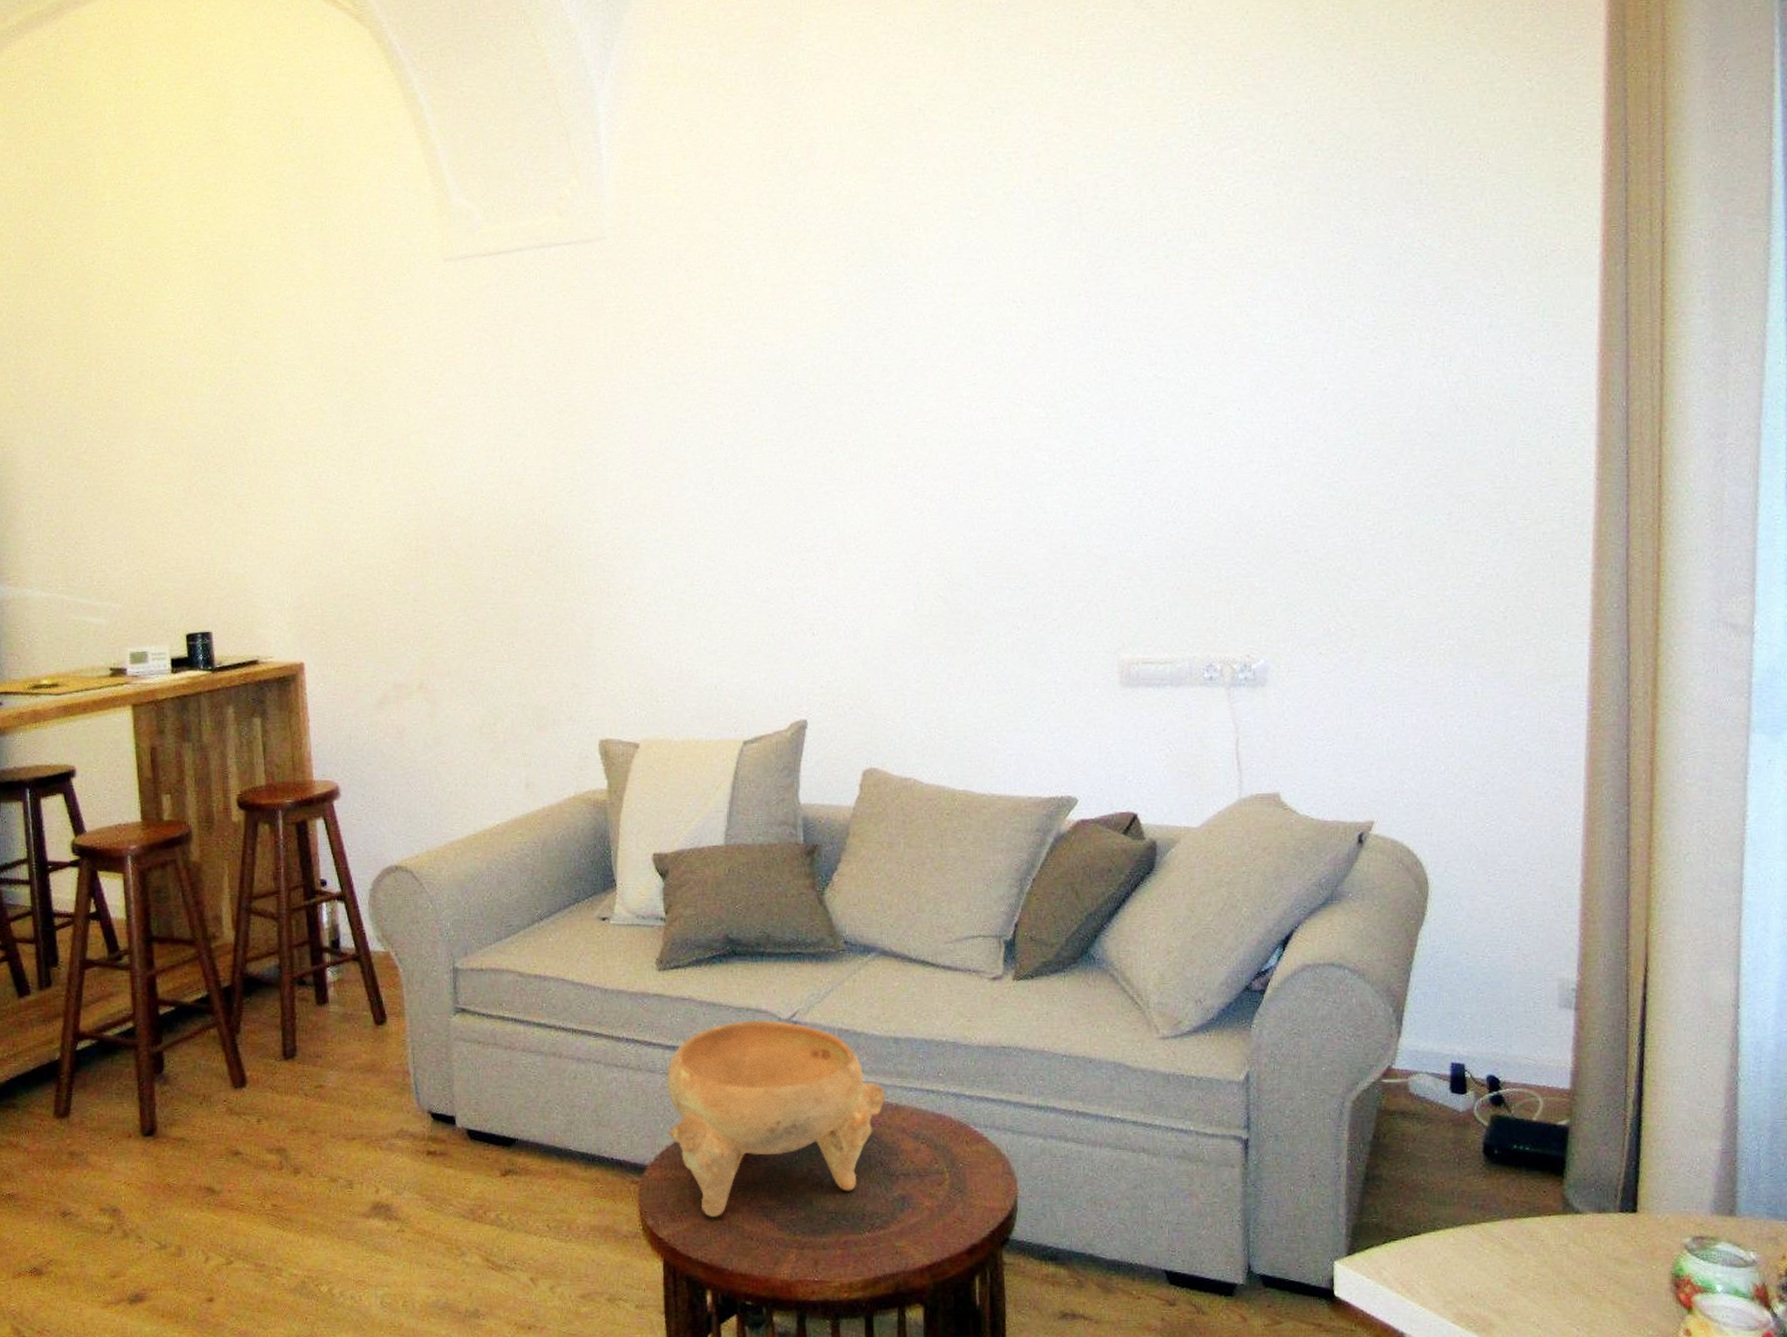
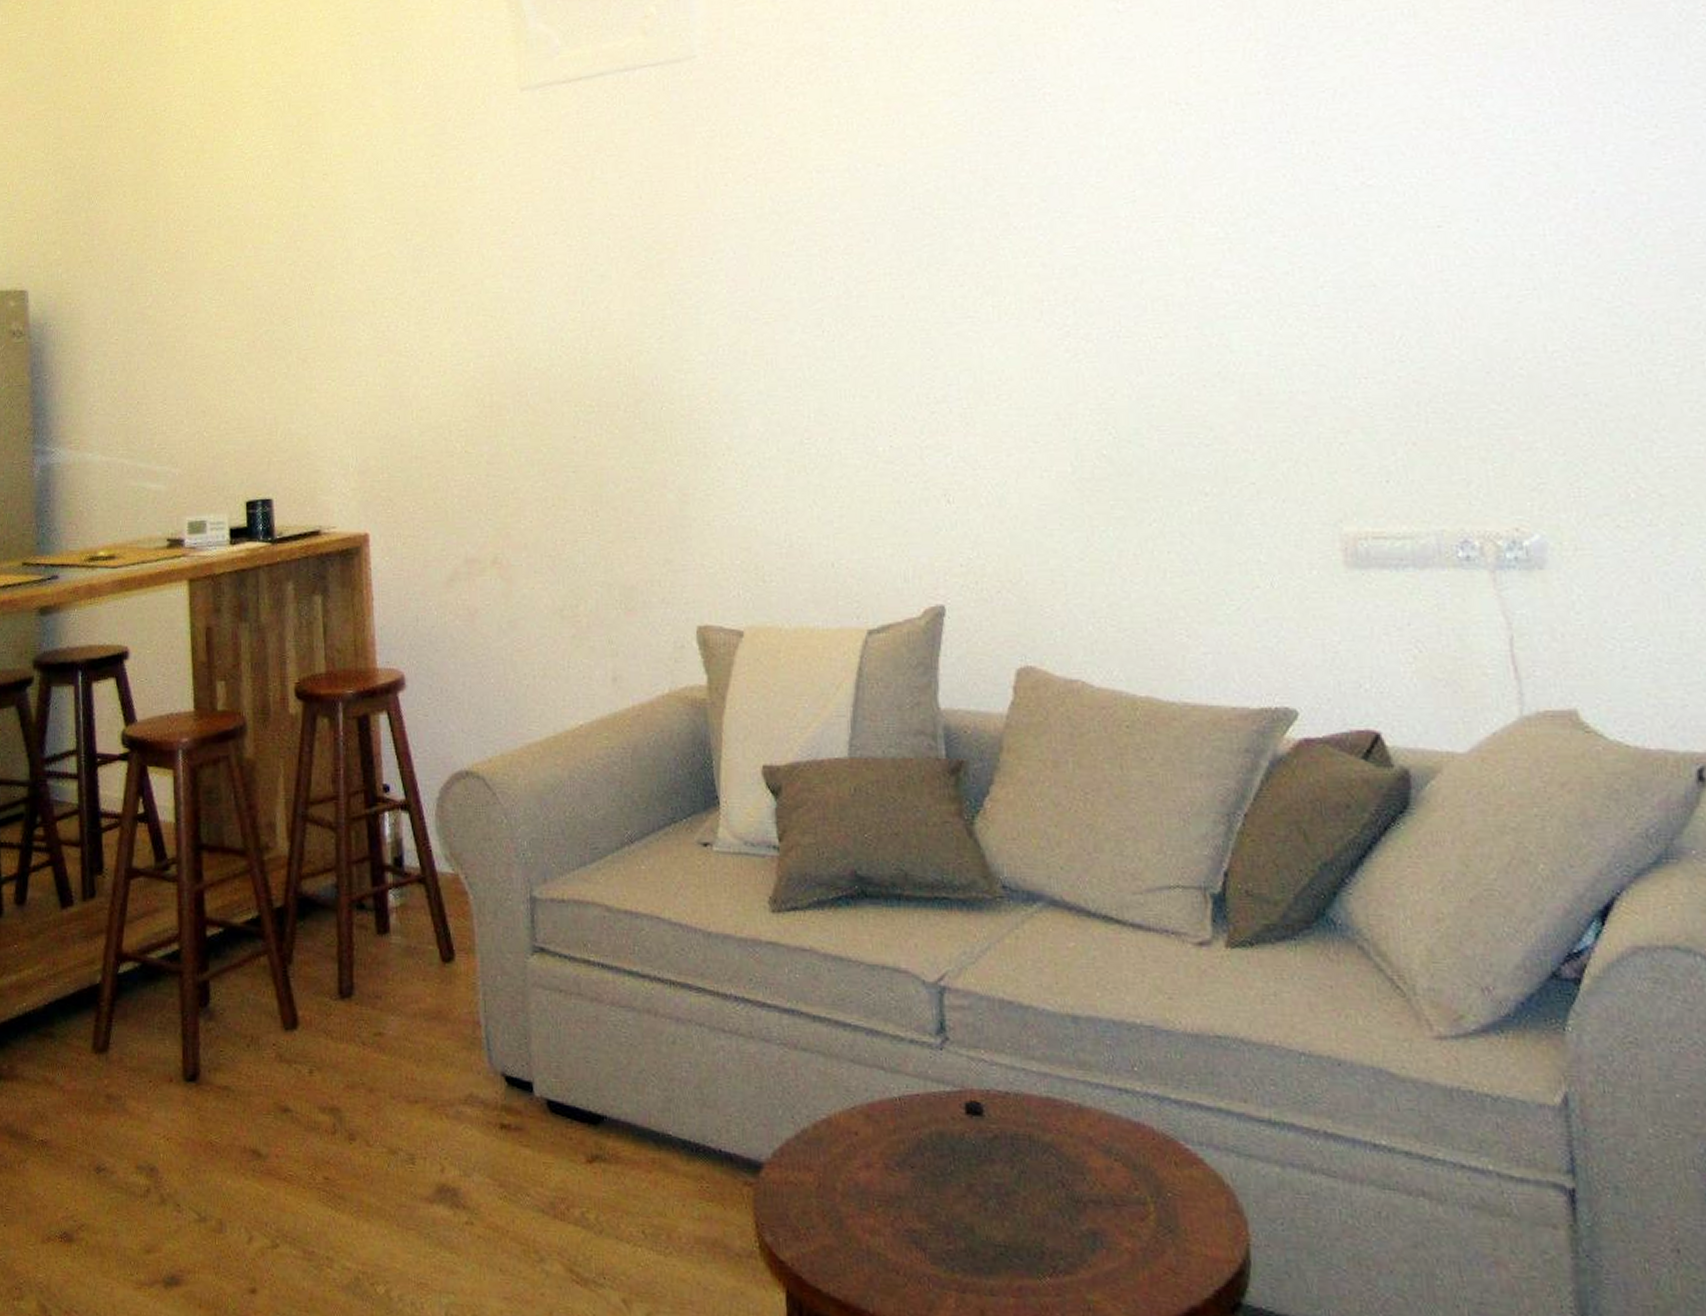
decorative bowl: present [666,1020,885,1217] -> none [784,982,1064,1239]

